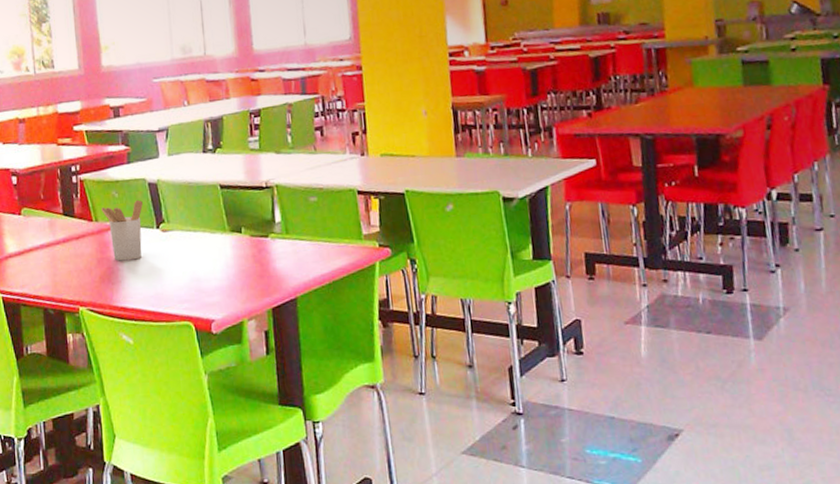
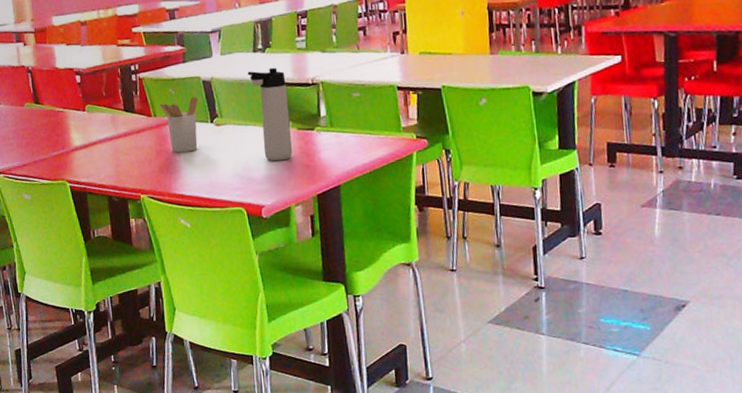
thermos bottle: none [196,170,246,271] -> present [247,68,293,162]

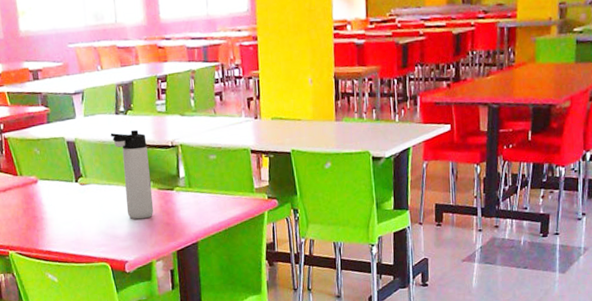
utensil holder: present [159,96,198,153] -> none [25,156,63,211]

